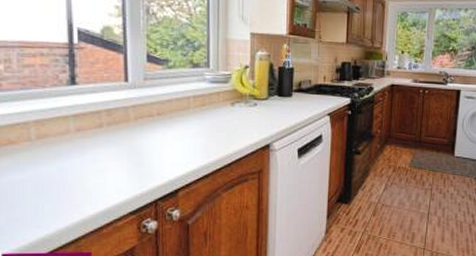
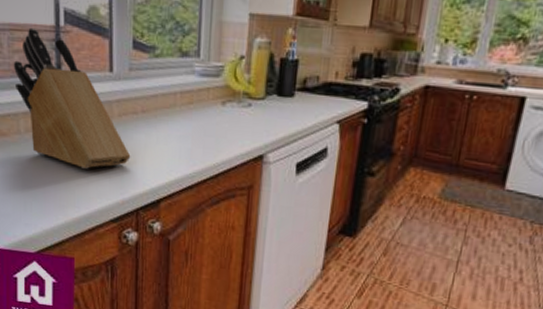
knife block: none [23,44,148,168] -> present [13,27,131,169]

